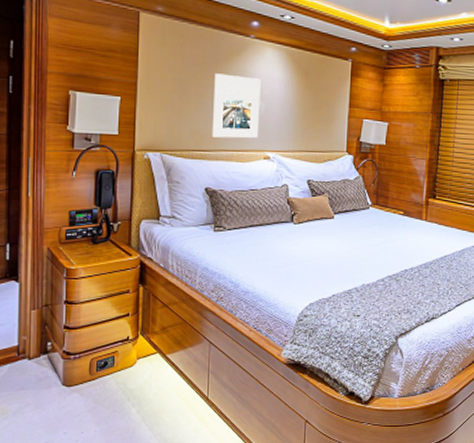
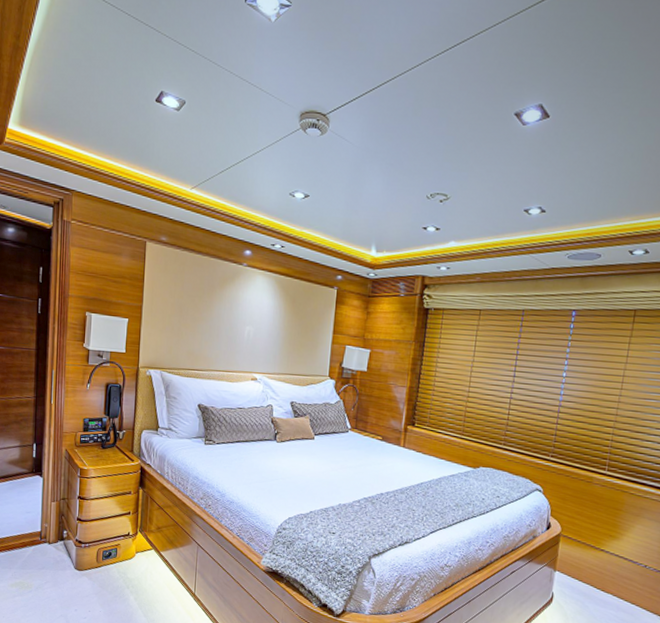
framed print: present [211,73,261,138] -> none [205,299,251,360]

